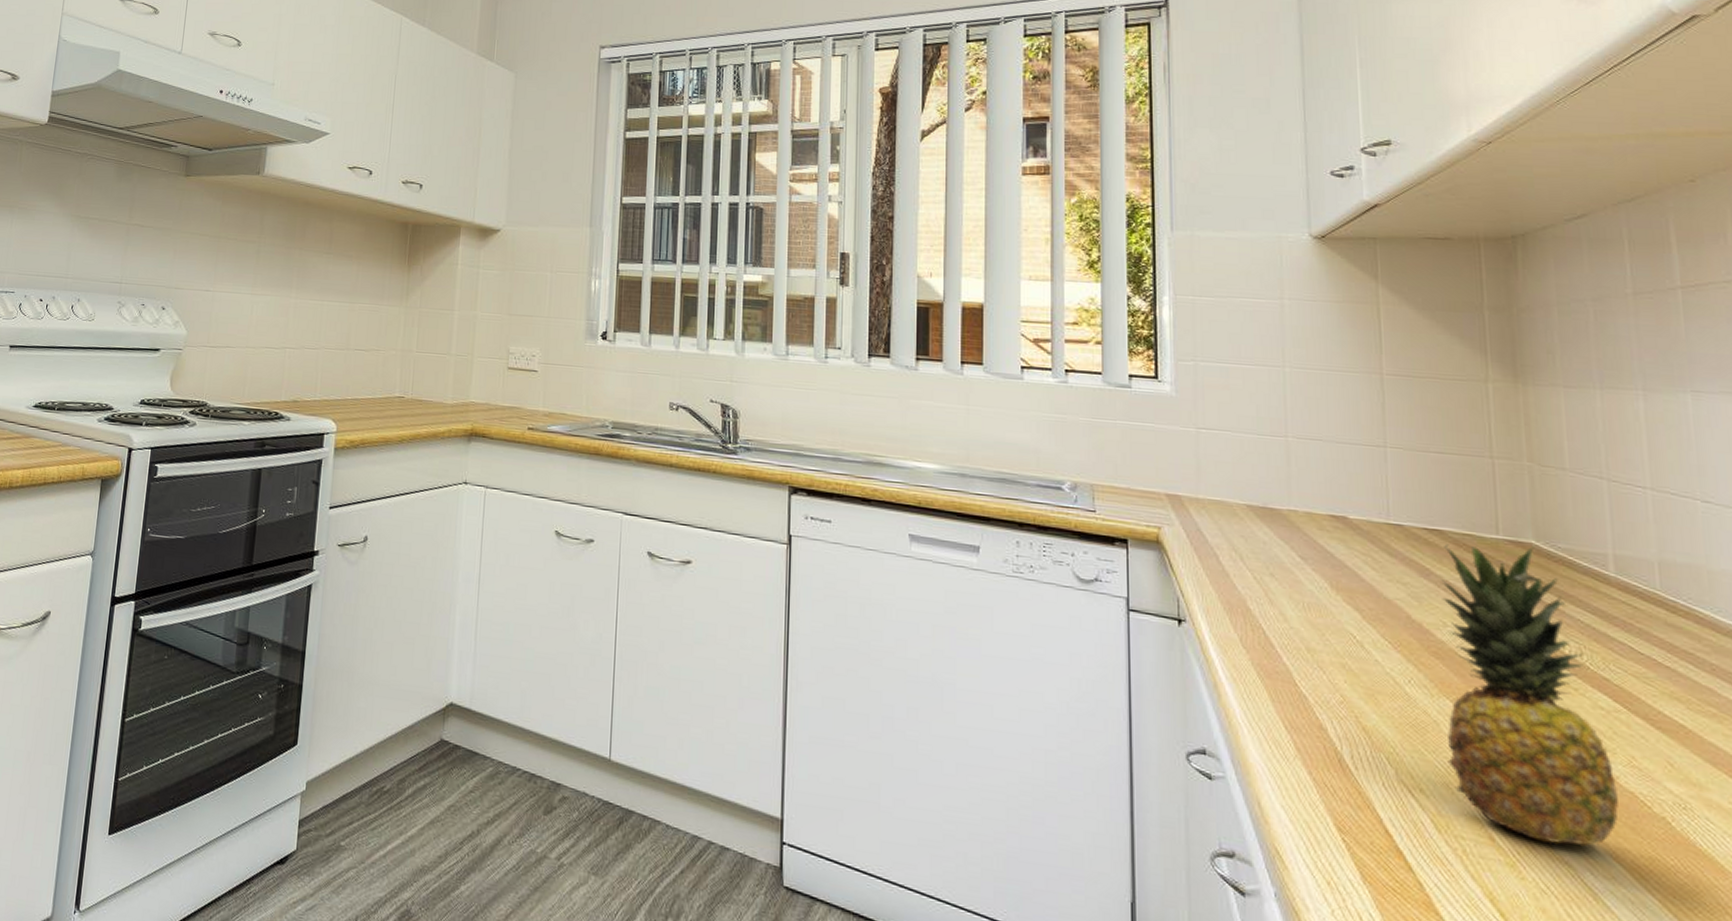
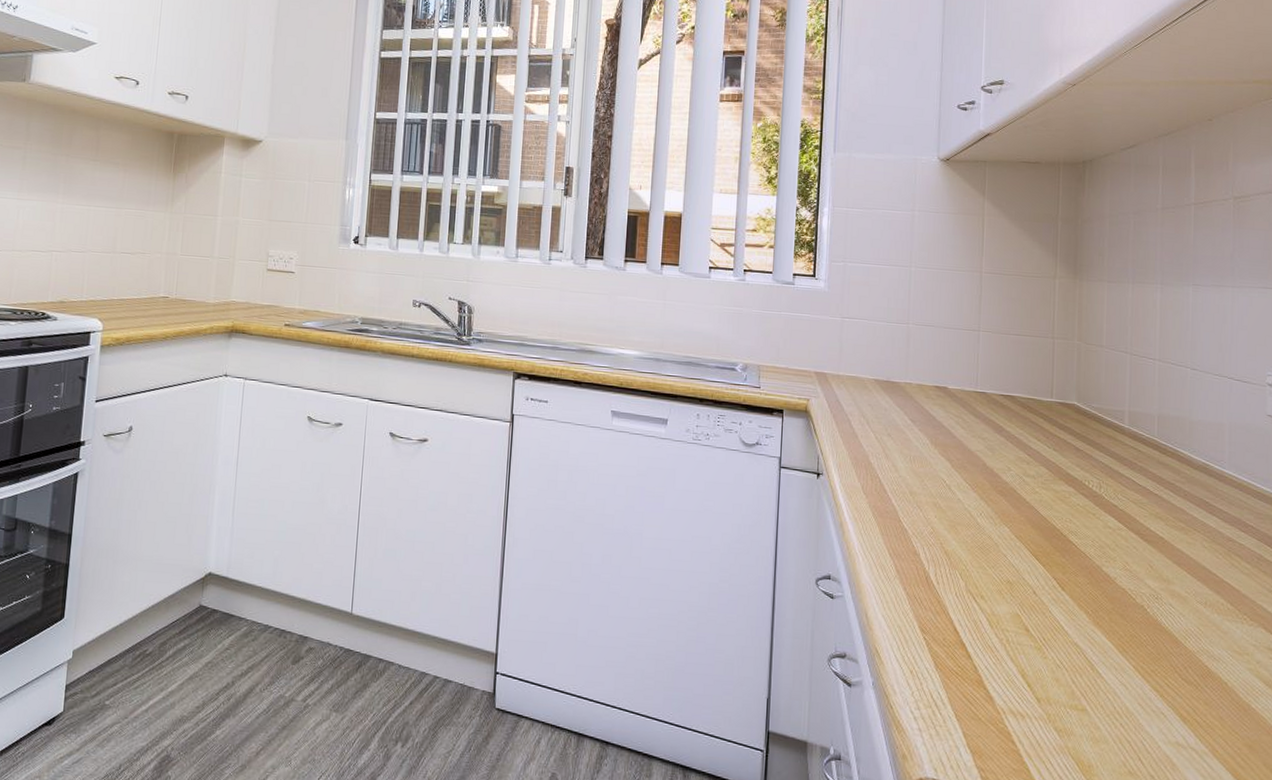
fruit: present [1441,544,1618,847] -> none [1002,406,1114,631]

